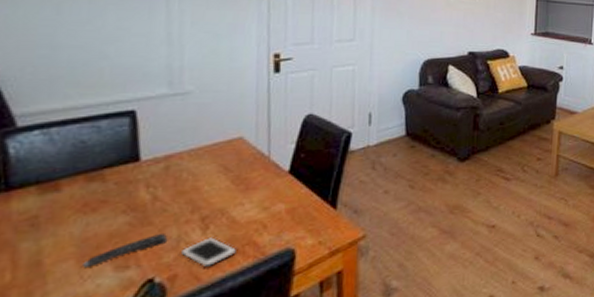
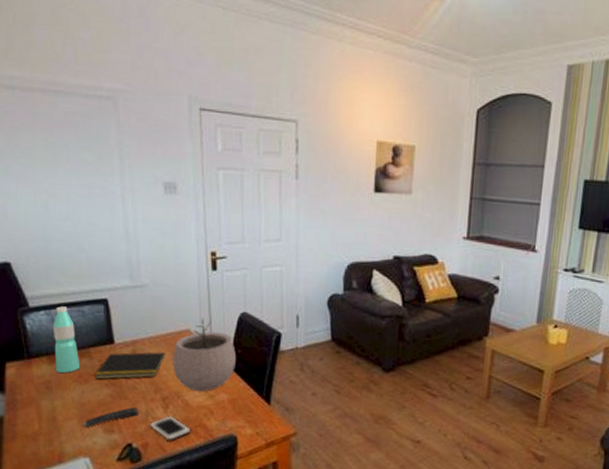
water bottle: none [48,123,88,205] -> present [52,306,81,374]
notepad: none [108,165,210,206] -> present [95,351,166,379]
plant pot: none [217,123,299,206] -> present [173,318,237,392]

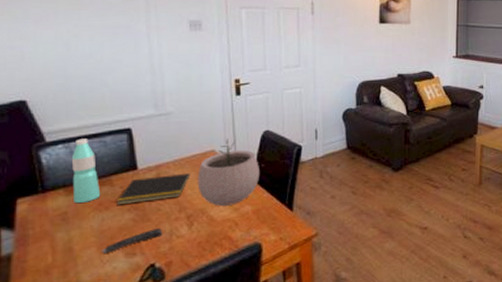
cell phone: present [150,416,190,441] -> none [174,232,215,257]

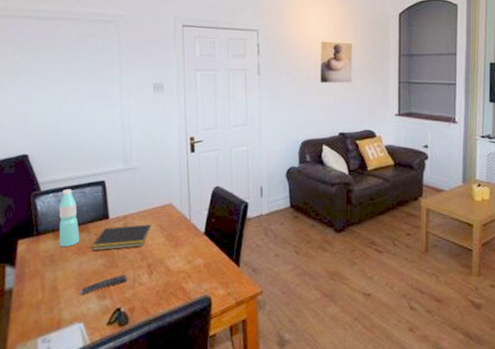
plant pot: present [197,138,260,207] -> none [157,193,211,258]

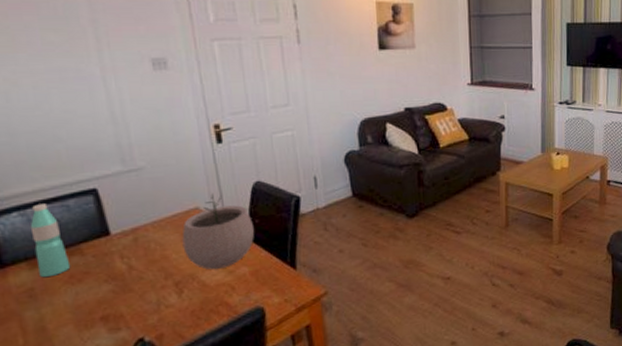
remote control: present [79,274,128,295] -> none [80,298,150,331]
notepad: present [92,224,152,251] -> none [90,235,174,276]
plant pot: none [157,193,211,258] -> present [182,193,255,270]

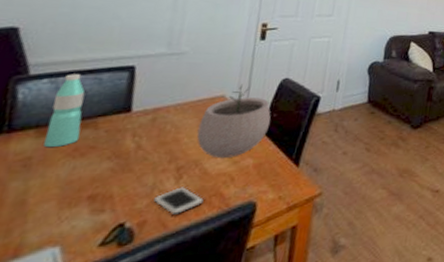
cell phone: none [163,300,211,327] -> present [154,187,204,216]

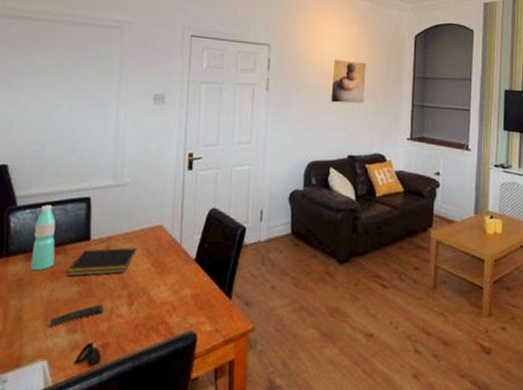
remote control: none [62,180,144,209] -> present [47,304,105,327]
notepad: none [95,119,192,152] -> present [67,247,138,276]
cell phone: present [154,187,204,216] -> none [113,313,152,341]
plant pot: present [196,84,271,159] -> none [142,214,203,288]

